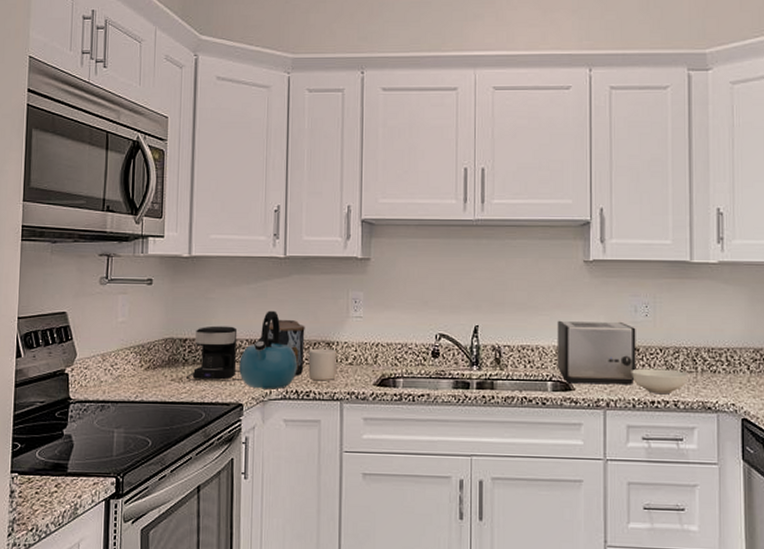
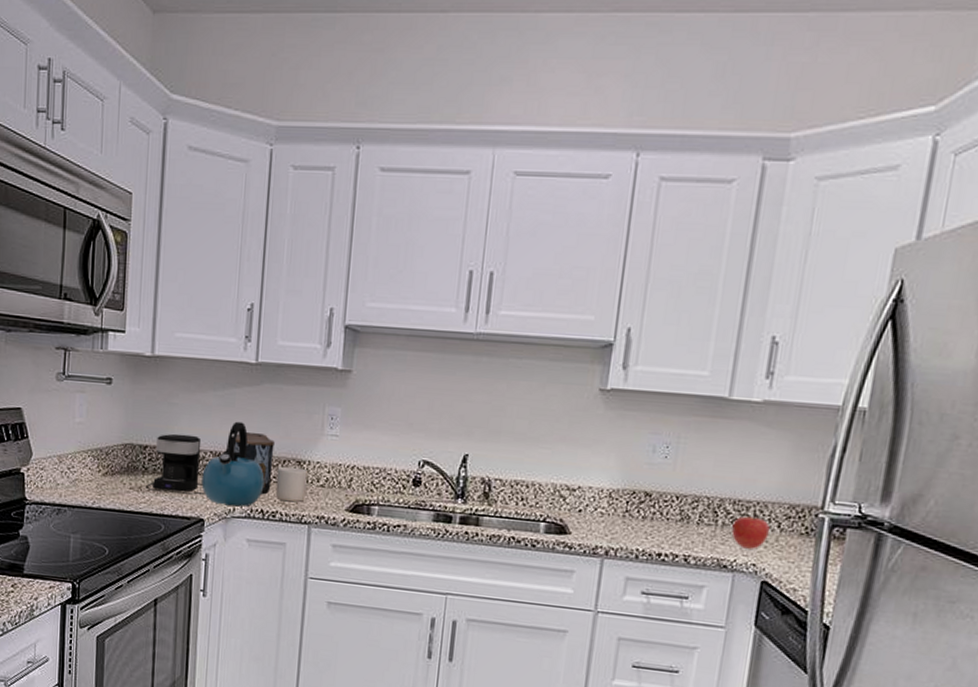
toaster: present [557,320,636,385] -> none [553,455,651,533]
bowl: present [631,368,688,395] -> none [638,516,706,547]
fruit: none [710,359,741,391] -> present [731,514,770,550]

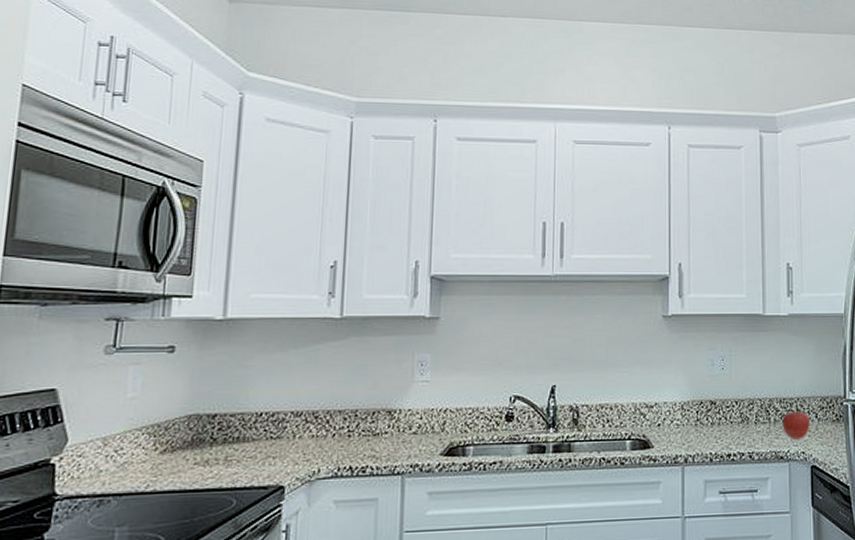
coffee maker: present [146,433,205,495] -> none [214,397,286,464]
kettle: present [201,421,265,507] -> none [281,378,353,468]
canister: present [232,433,275,494] -> none [315,388,363,449]
mug: present [275,466,308,502] -> none [365,417,399,454]

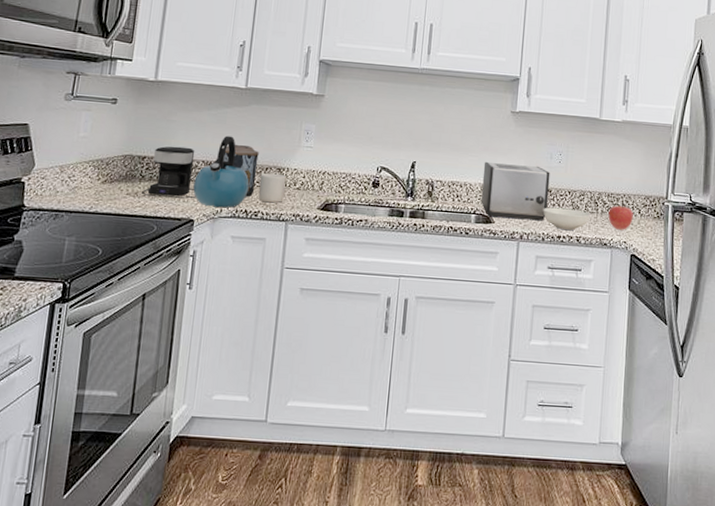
coffee maker: none [214,397,286,464] -> present [142,146,196,199]
kettle: none [281,378,353,468] -> present [193,135,250,208]
canister: none [315,388,363,449] -> present [222,145,259,196]
mug: none [365,417,399,454] -> present [258,173,286,203]
toaster: none [635,375,713,441] -> present [480,161,550,221]
bowl: none [708,421,762,447] -> present [543,207,590,231]

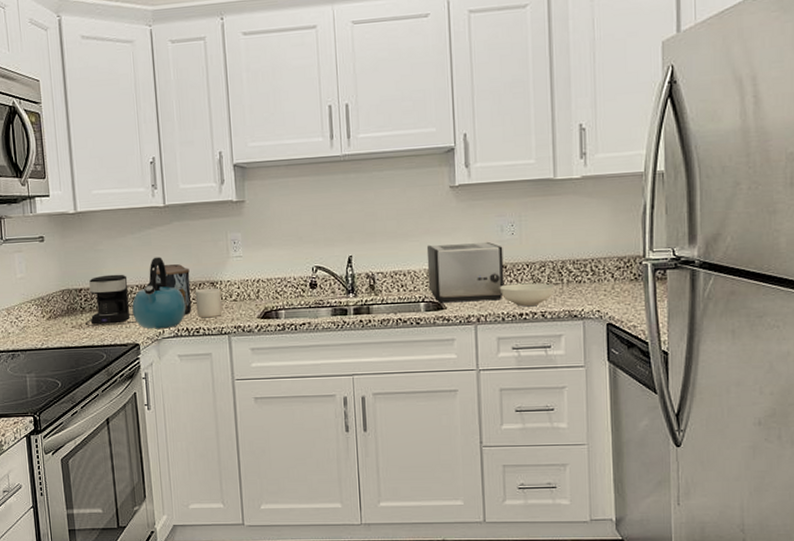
fruit: present [608,203,633,230] -> none [575,269,606,299]

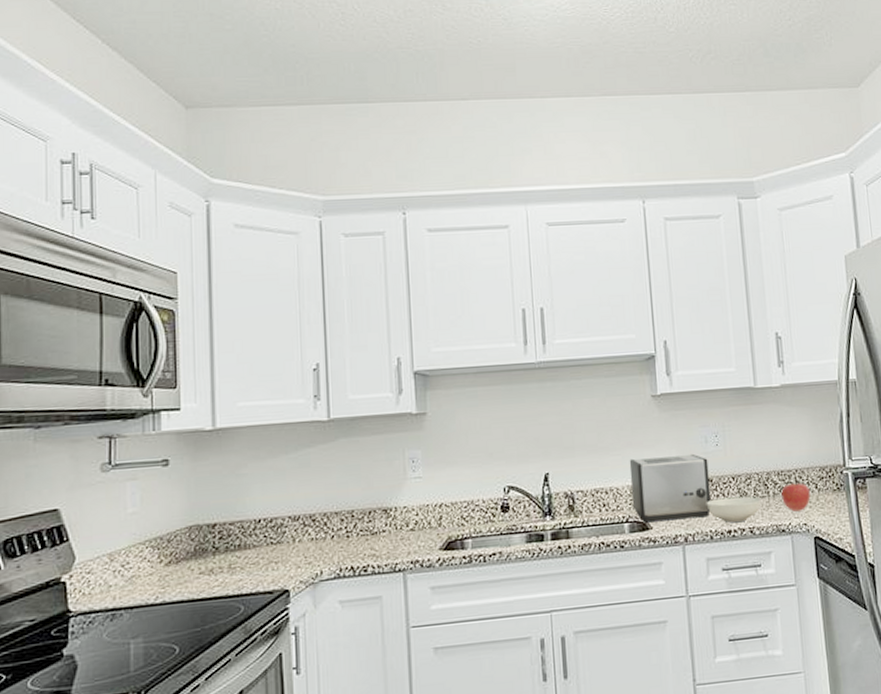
coffee maker: present [86,274,137,327] -> none [218,503,288,572]
kettle: present [132,257,186,330] -> none [282,480,352,571]
canister: present [152,264,192,314] -> none [310,489,359,550]
mug: present [195,287,222,318] -> none [363,515,396,553]
fruit: none [575,269,606,299] -> present [781,480,811,512]

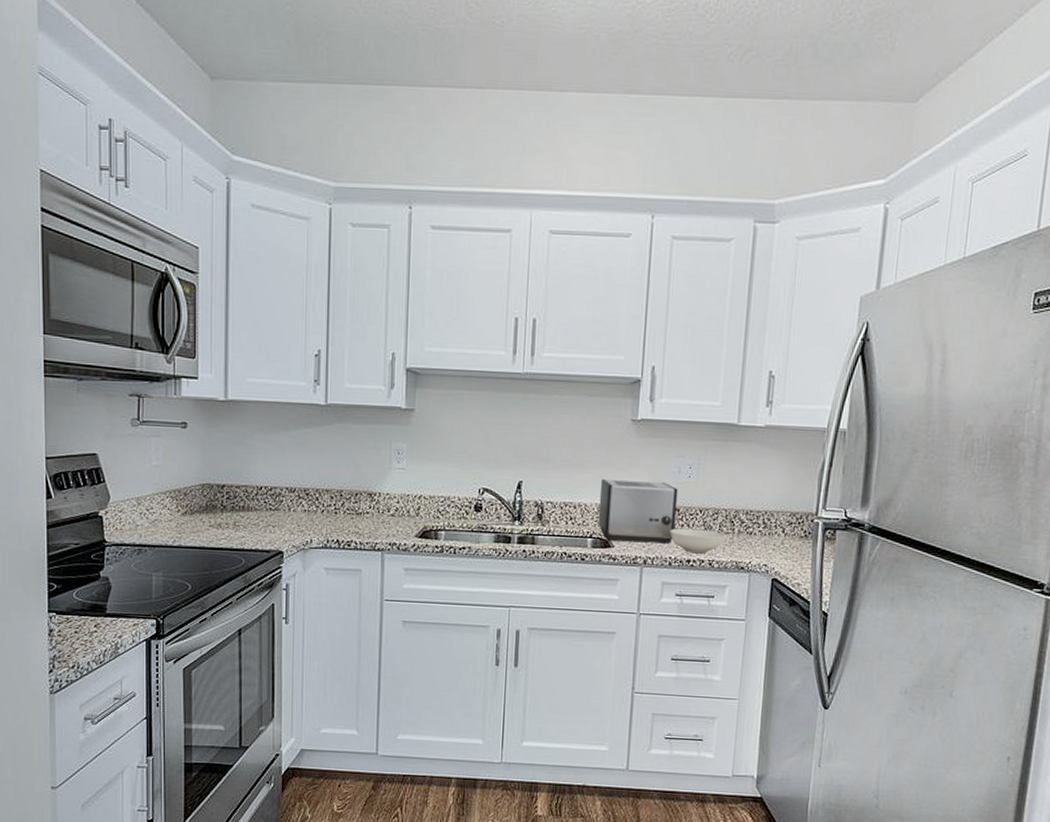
fruit: present [781,480,811,512] -> none [746,522,776,552]

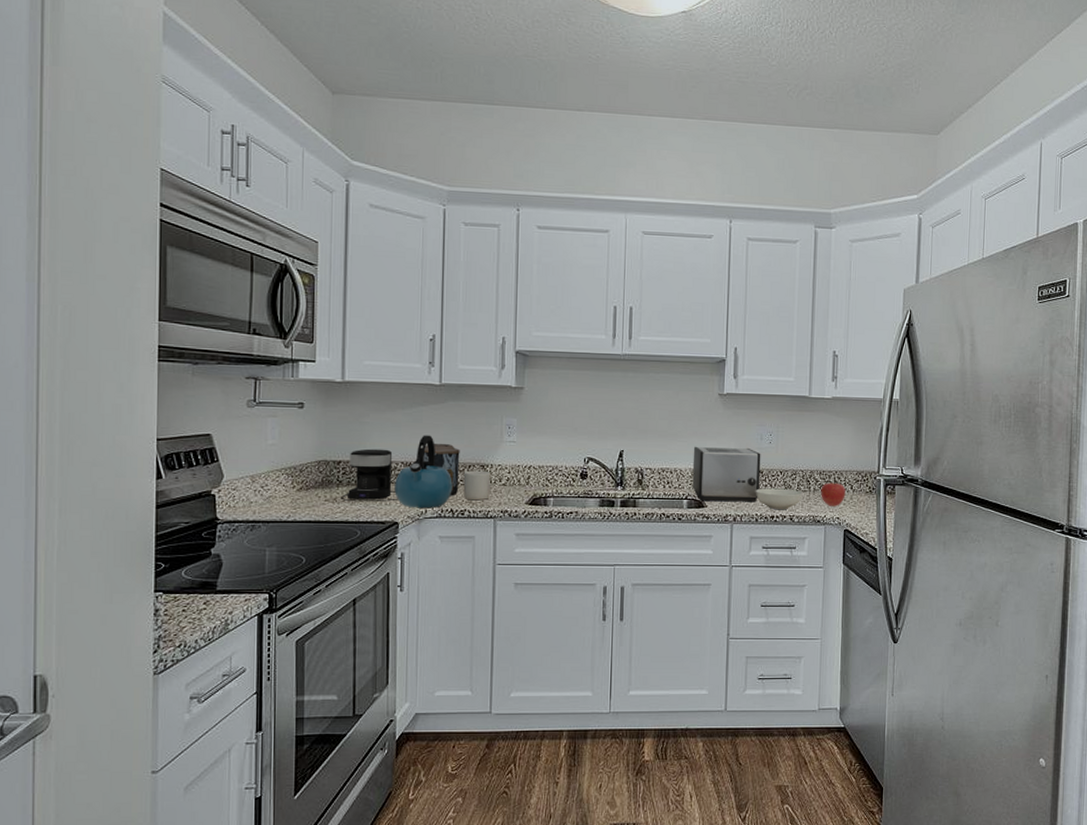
coffee maker: none [225,472,283,530] -> present [341,448,398,502]
kettle: none [279,459,339,538] -> present [394,435,453,509]
canister: none [306,469,347,525] -> present [421,444,460,495]
mug: none [349,499,378,532] -> present [463,470,491,501]
fruit: none [746,522,776,552] -> present [821,480,846,507]

